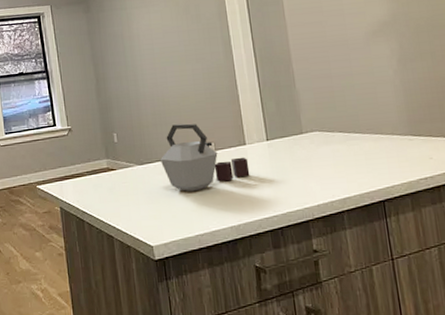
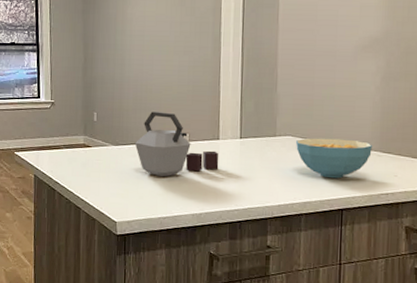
cereal bowl: none [324,127,403,170] -> present [296,138,372,179]

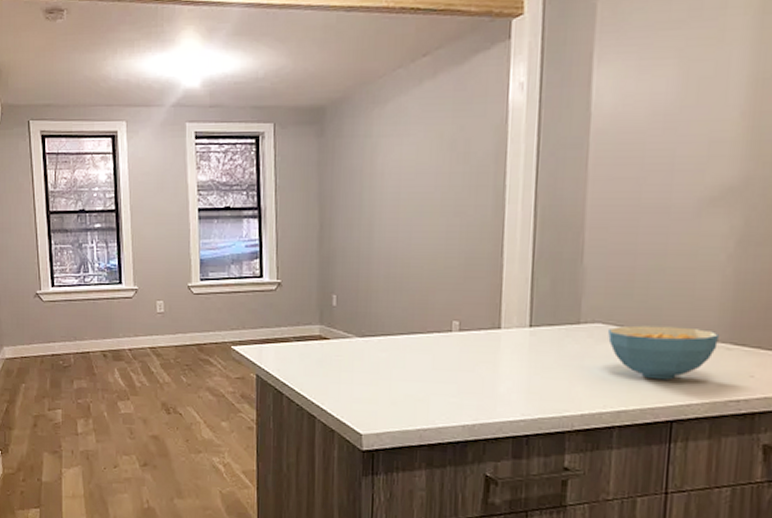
kettle: present [134,111,219,177] -> none [386,293,501,378]

